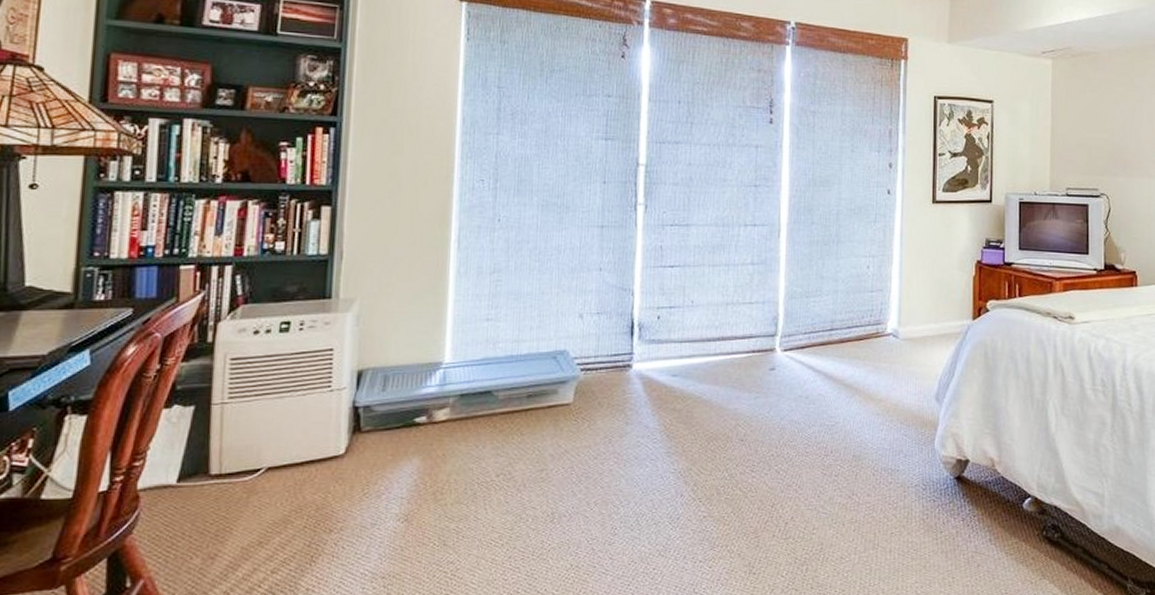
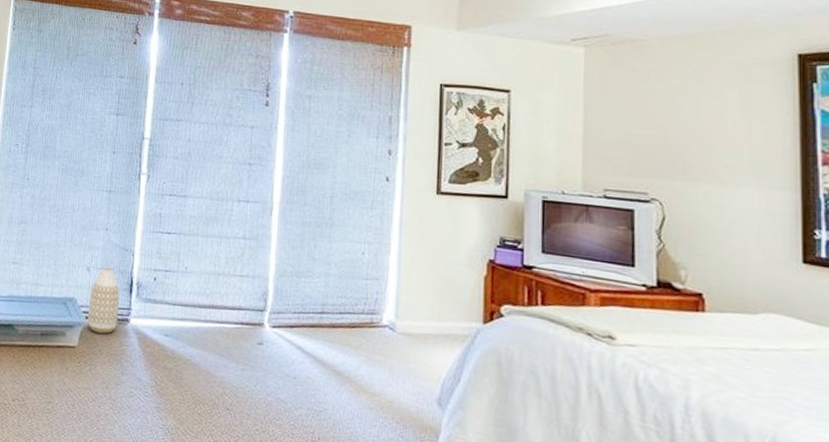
vase: none [582,311,620,385] -> present [87,267,120,334]

